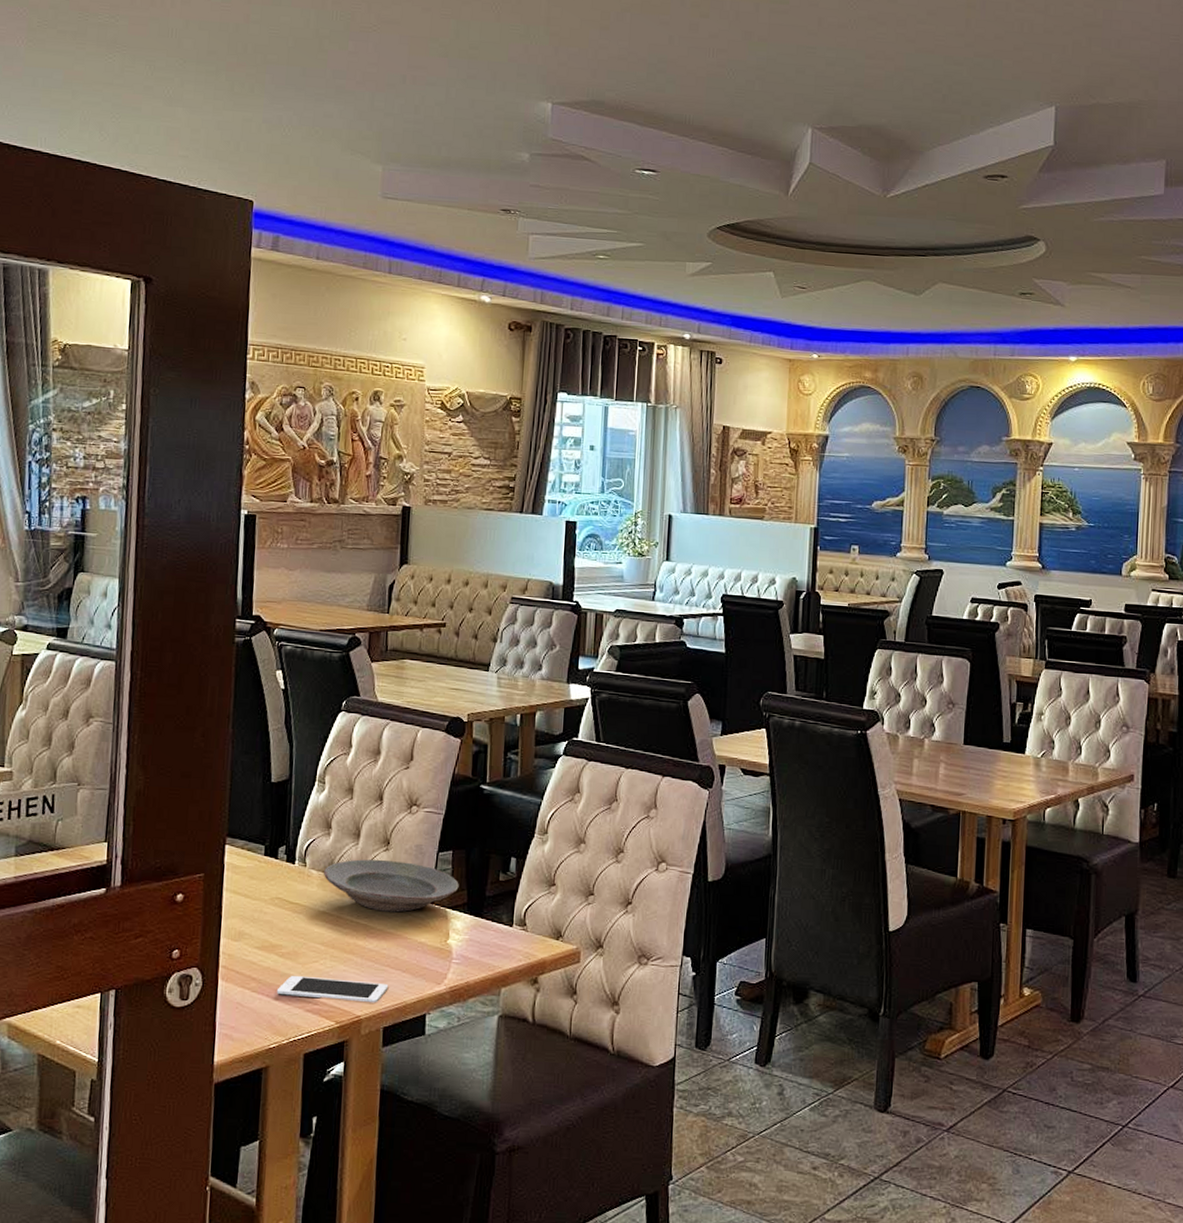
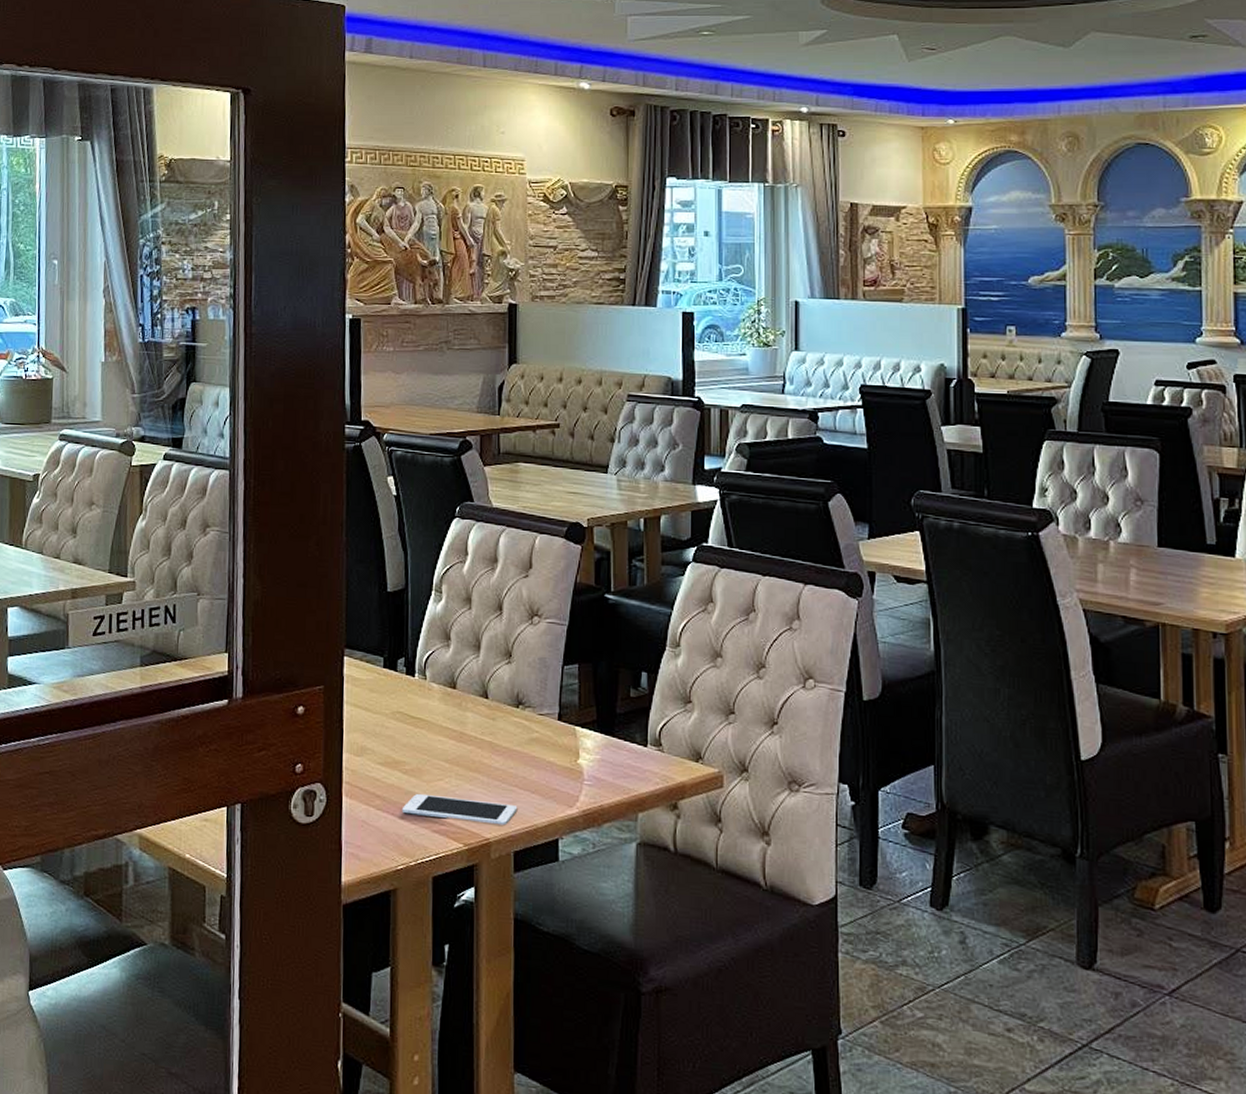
plate: present [324,859,459,913] -> none [445,672,587,730]

